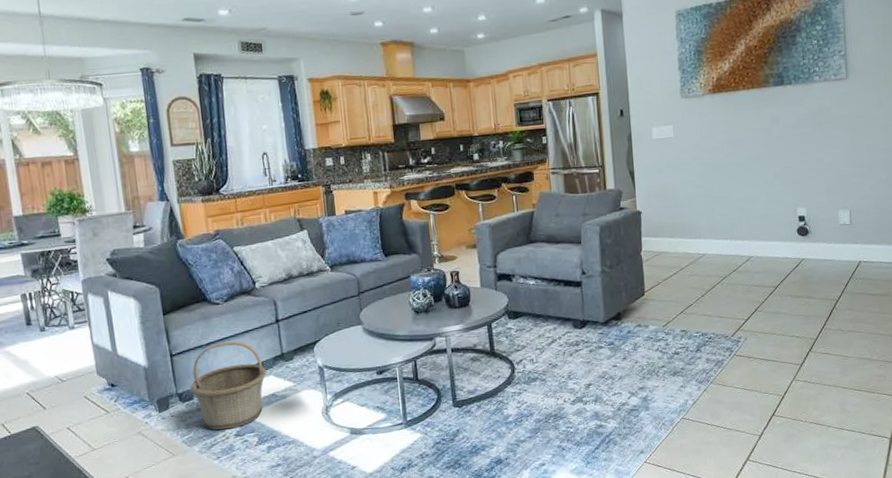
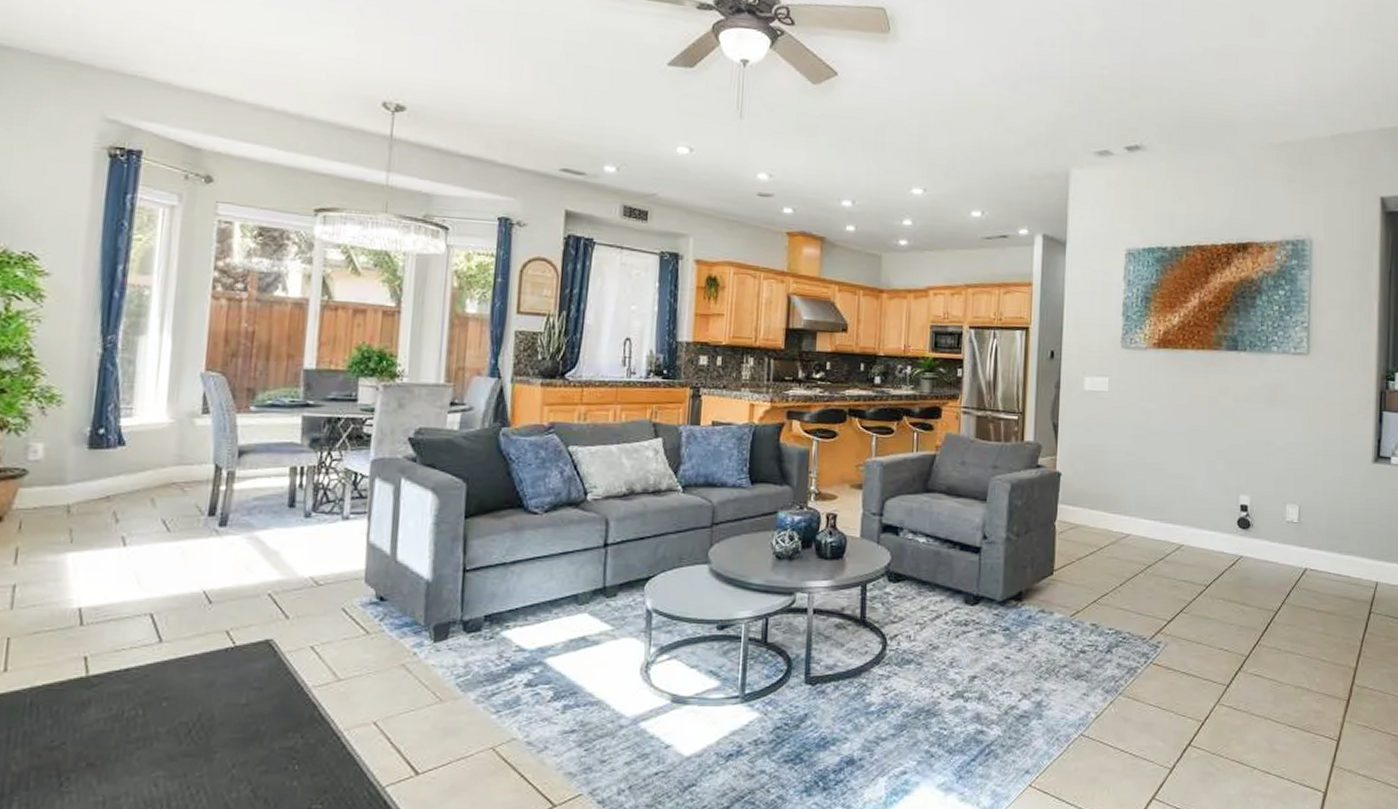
basket: present [190,341,266,431] -> none [480,563,580,676]

